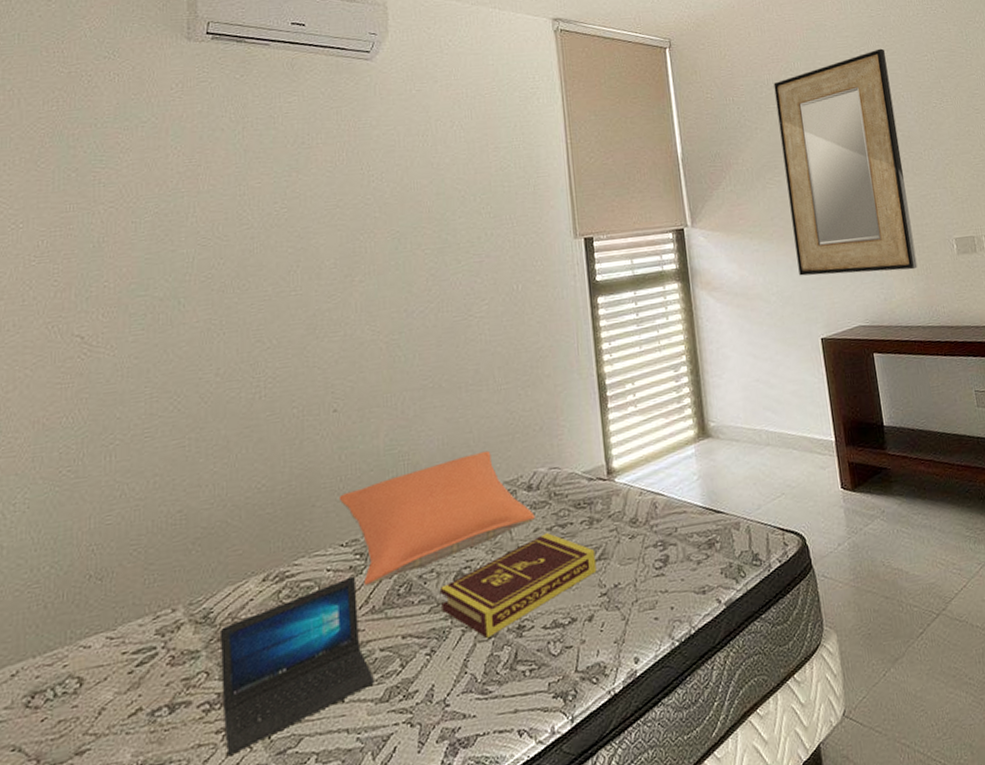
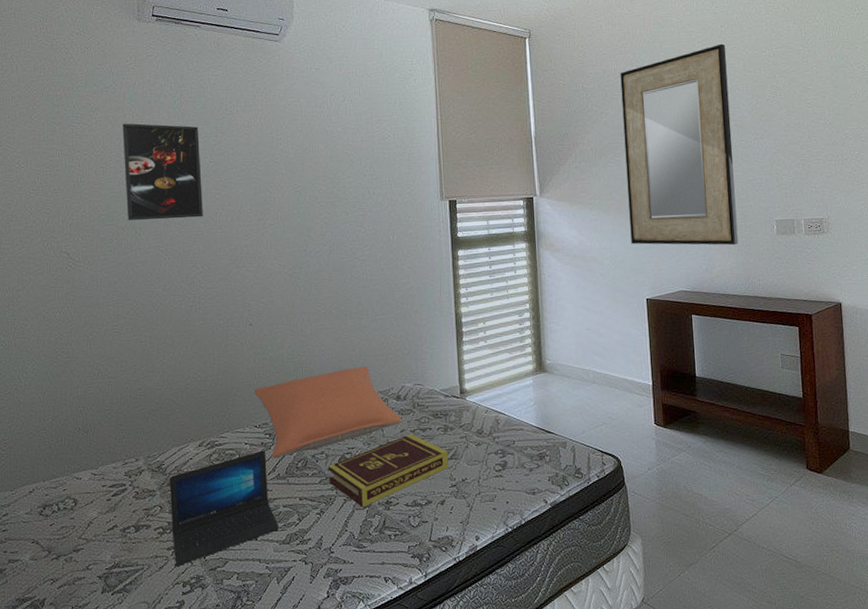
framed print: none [163,164,271,289] -> present [122,123,203,221]

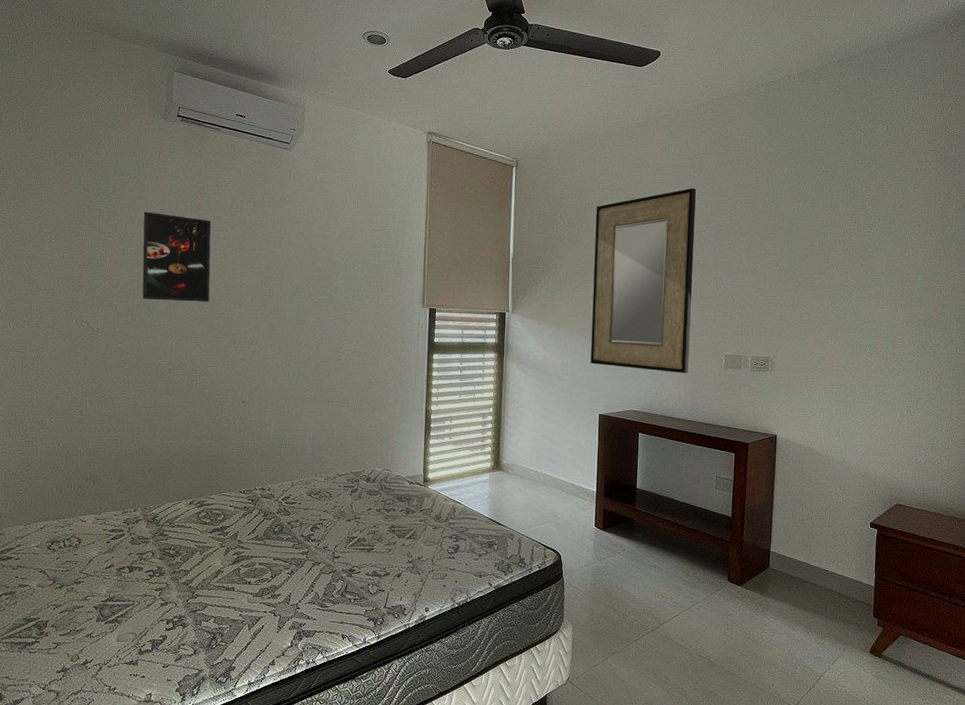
laptop: present [169,450,279,566] -> none [161,513,254,605]
pillow: present [253,366,402,459] -> none [241,448,370,522]
book: present [329,434,449,507] -> none [301,513,408,572]

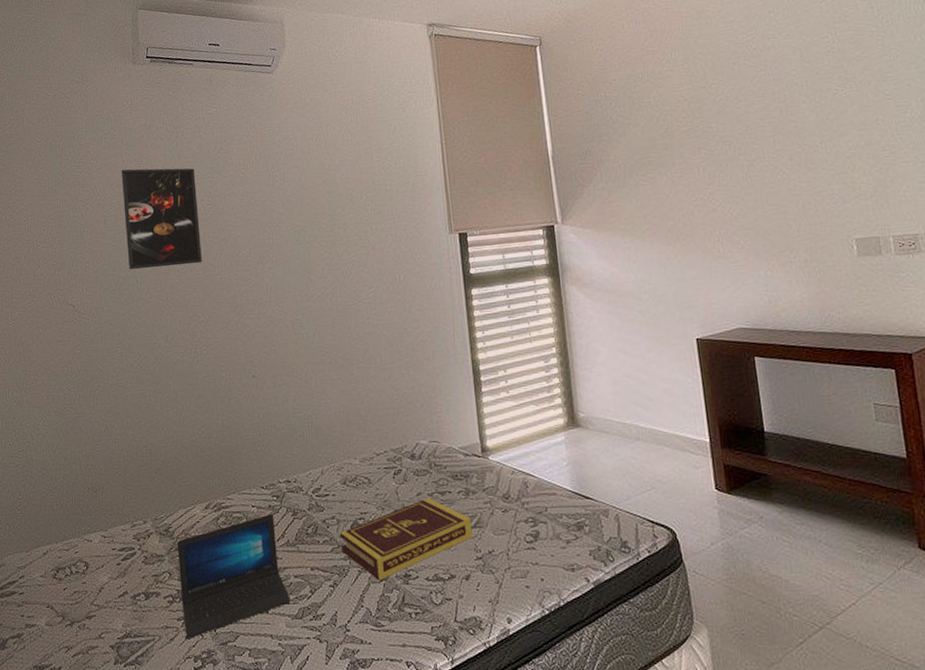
laptop: none [161,513,254,605] -> present [177,513,291,638]
book: none [301,513,408,572] -> present [340,498,473,580]
home mirror: present [590,188,697,374] -> none [648,32,809,275]

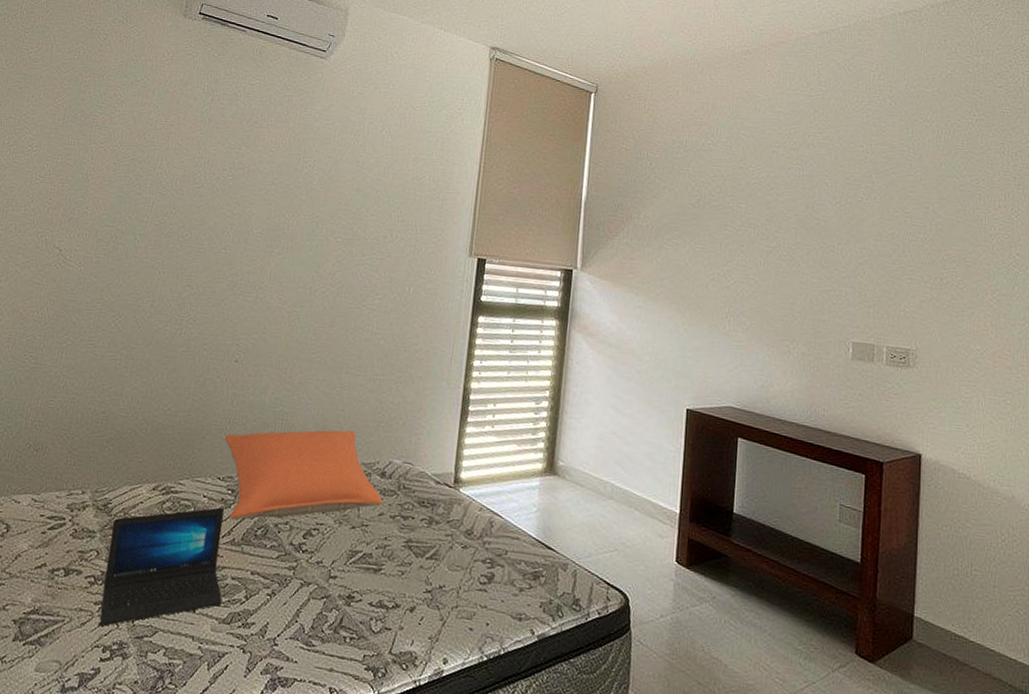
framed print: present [121,168,202,270] -> none [130,120,223,234]
pillow: none [259,420,418,524] -> present [224,430,383,521]
book: present [340,498,473,580] -> none [288,520,429,597]

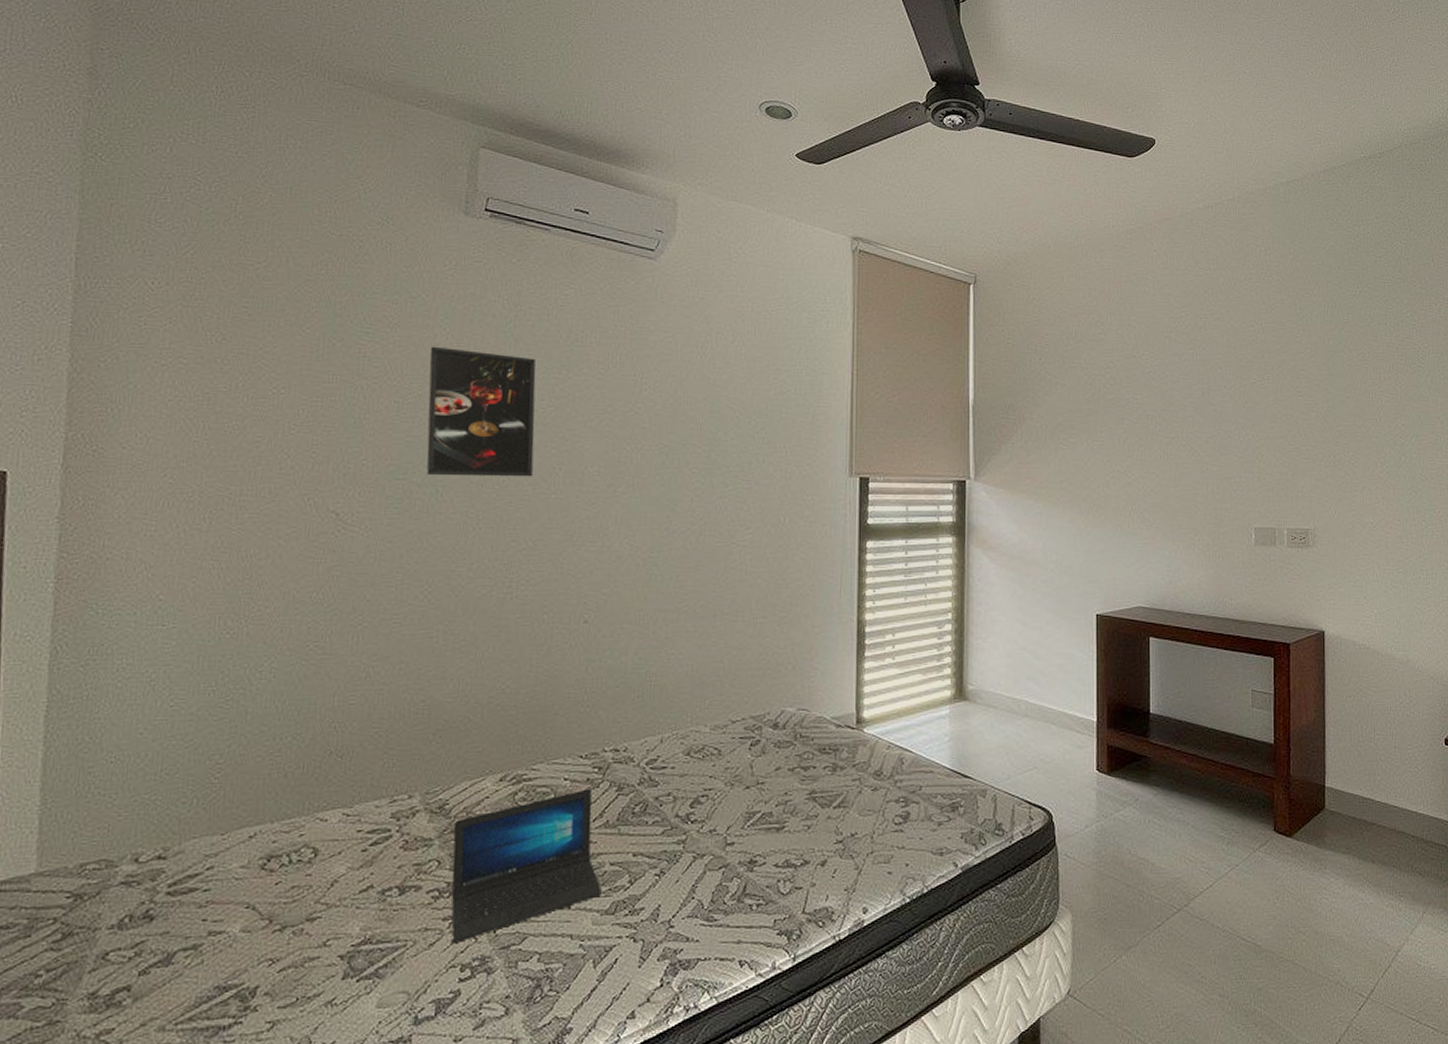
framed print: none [130,120,223,234] -> present [426,346,537,477]
pillow: present [224,430,383,521] -> none [582,683,779,801]

